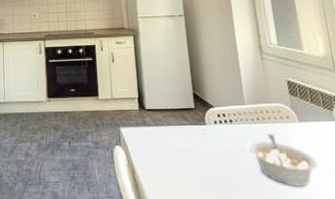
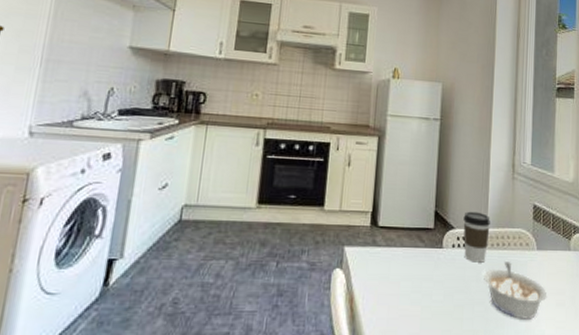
coffee cup: none [220,91,249,136] -> present [463,211,490,263]

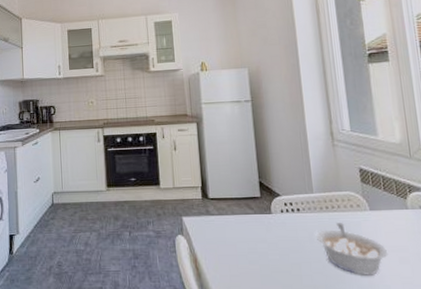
coffee cup: present [463,211,490,263] -> none [288,179,317,225]

